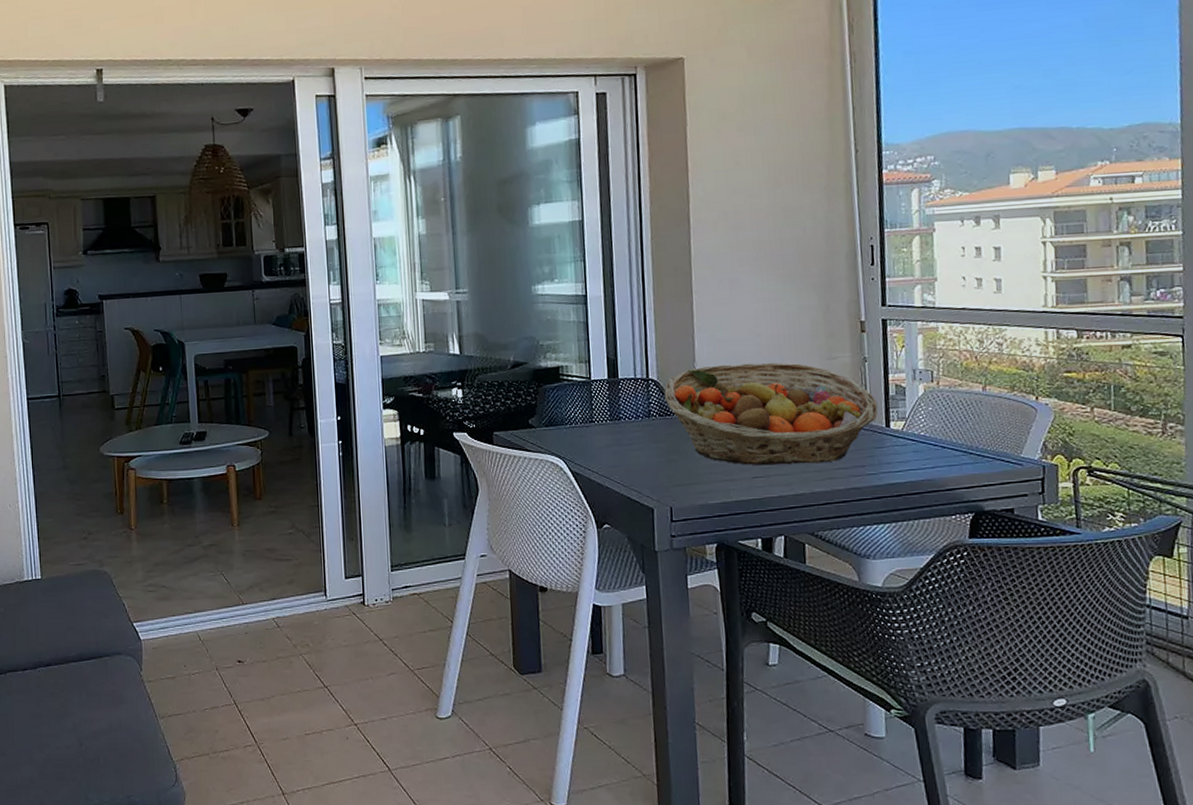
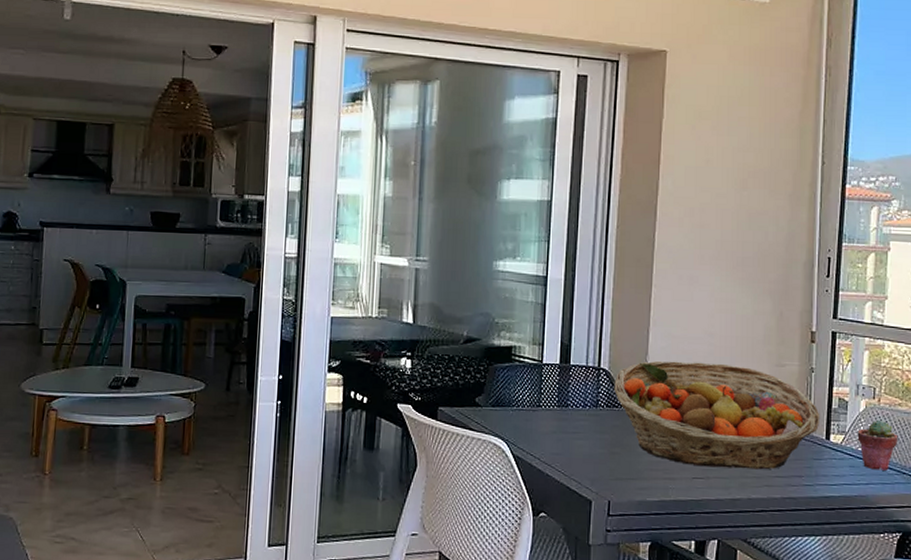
potted succulent: none [918,402,962,453] -> present [857,419,898,471]

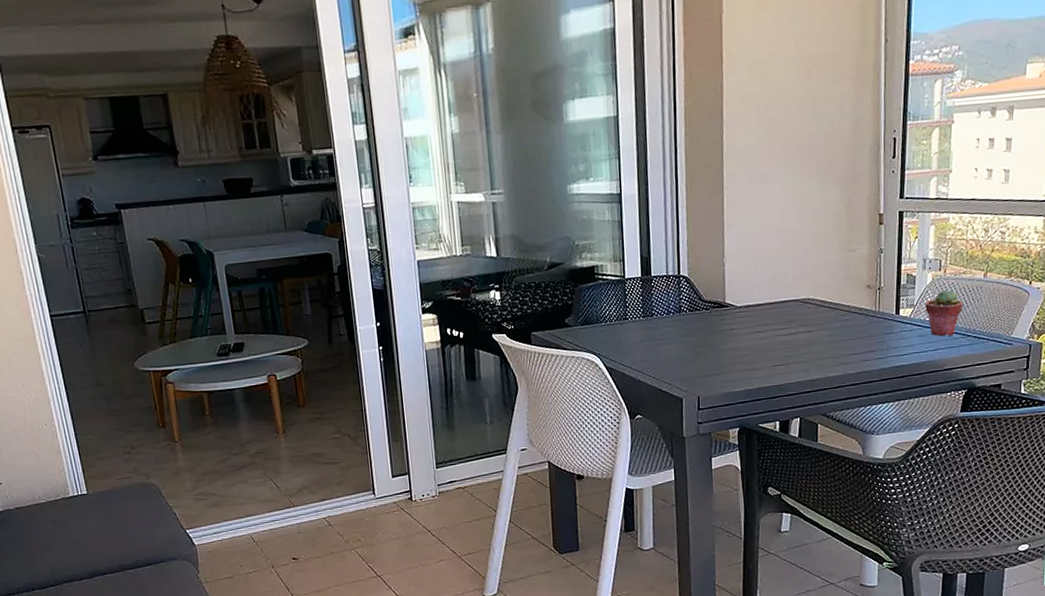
fruit basket: present [614,360,820,470] -> none [694,255,890,355]

